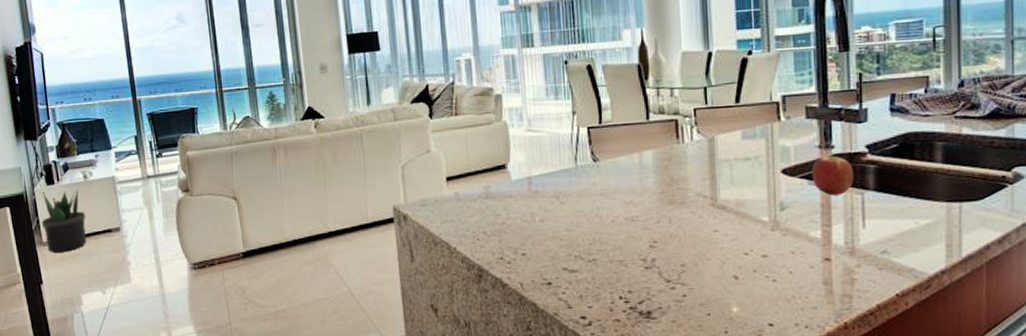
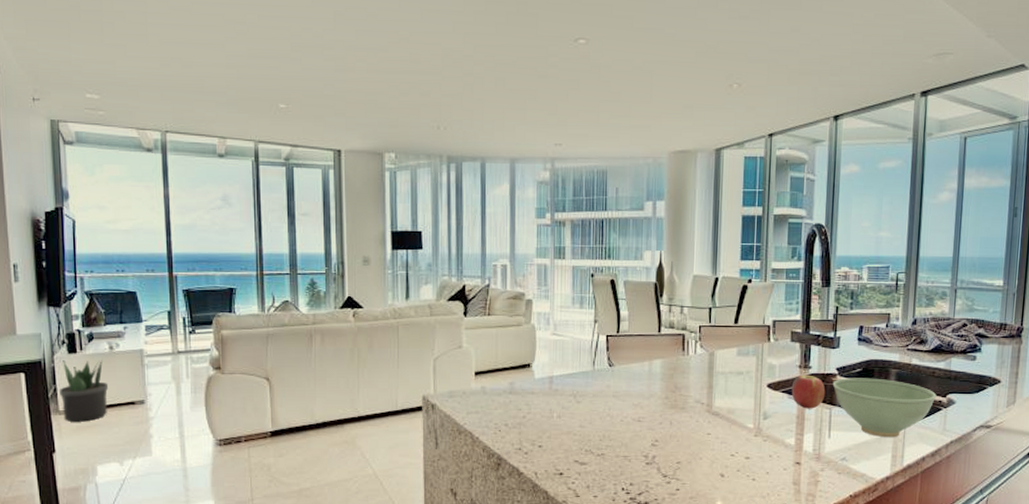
bowl: none [862,154,999,224] -> present [832,377,937,438]

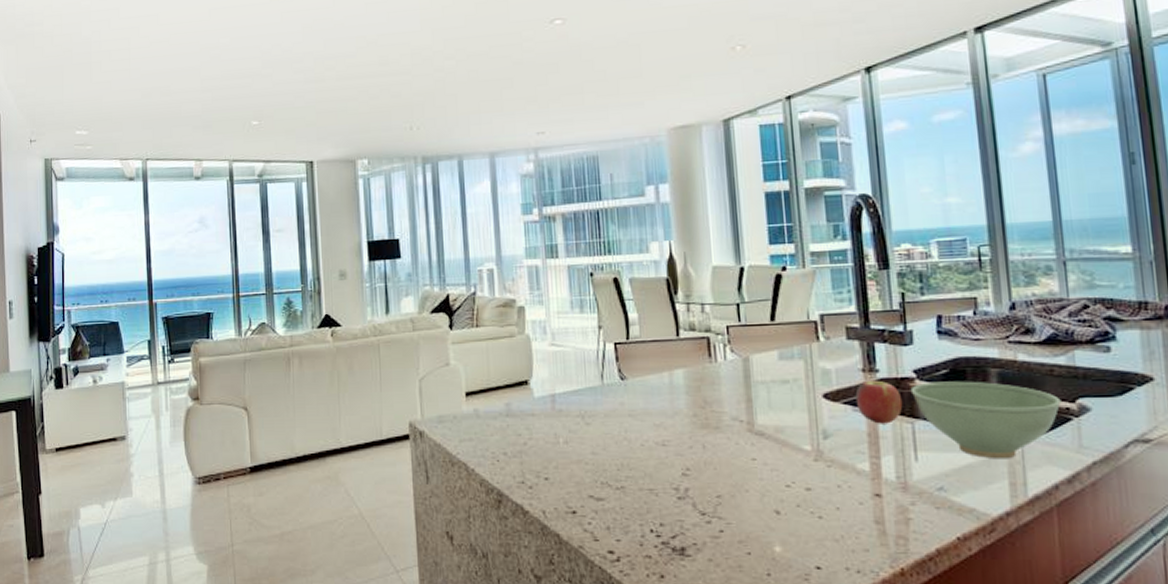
planter: present [60,360,108,422] -> none [47,394,91,461]

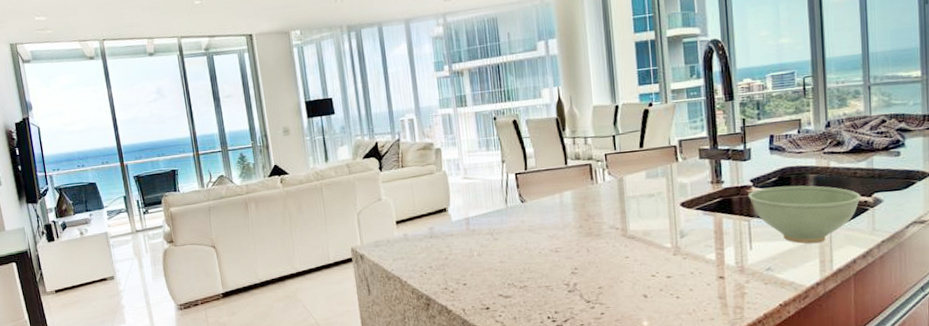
fruit: present [855,380,903,424] -> none [705,189,742,224]

